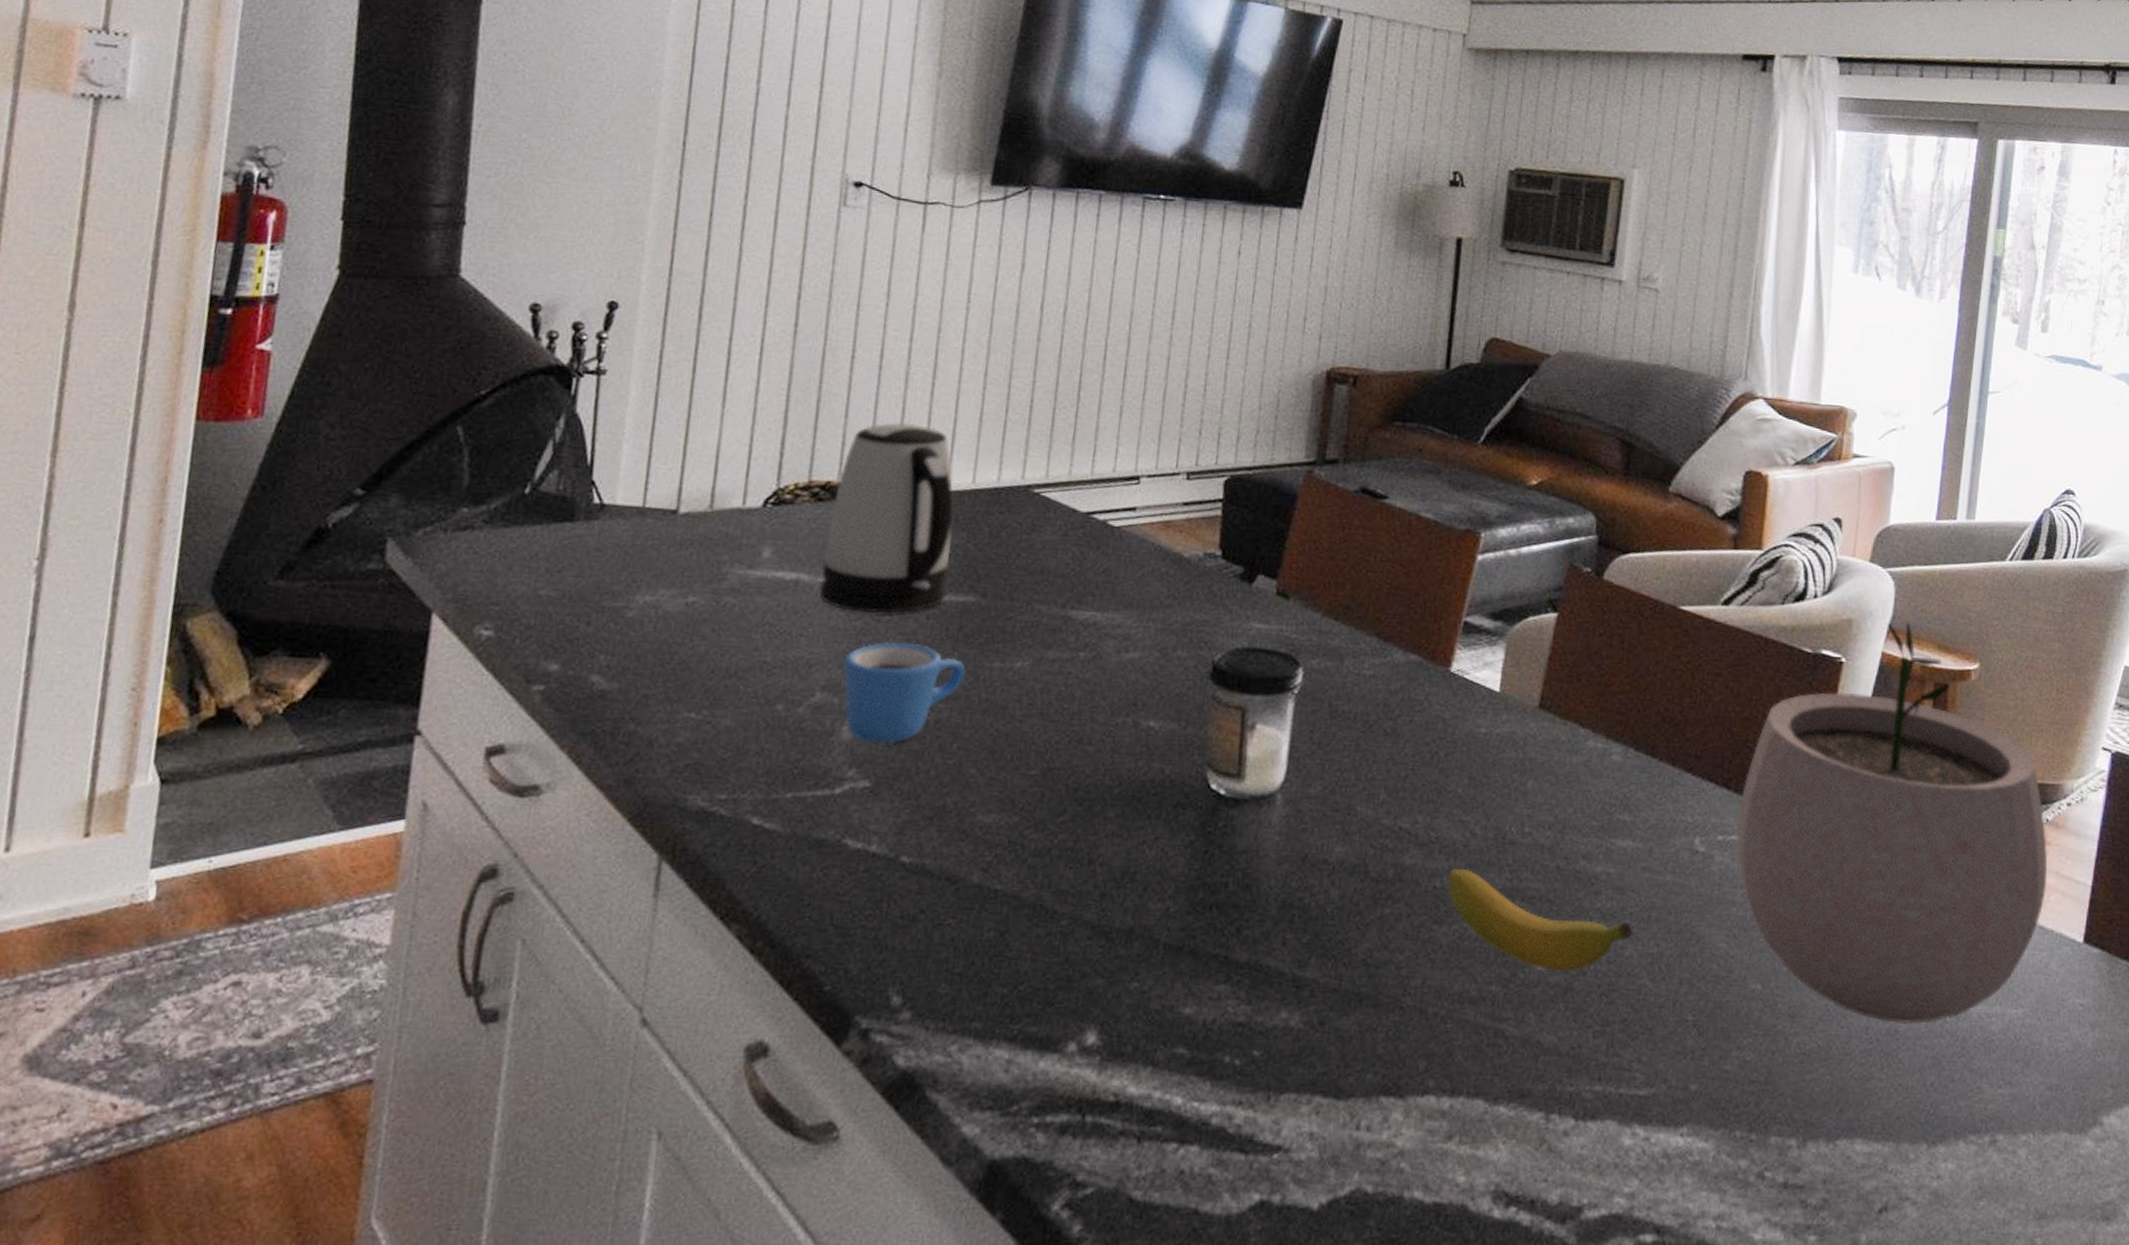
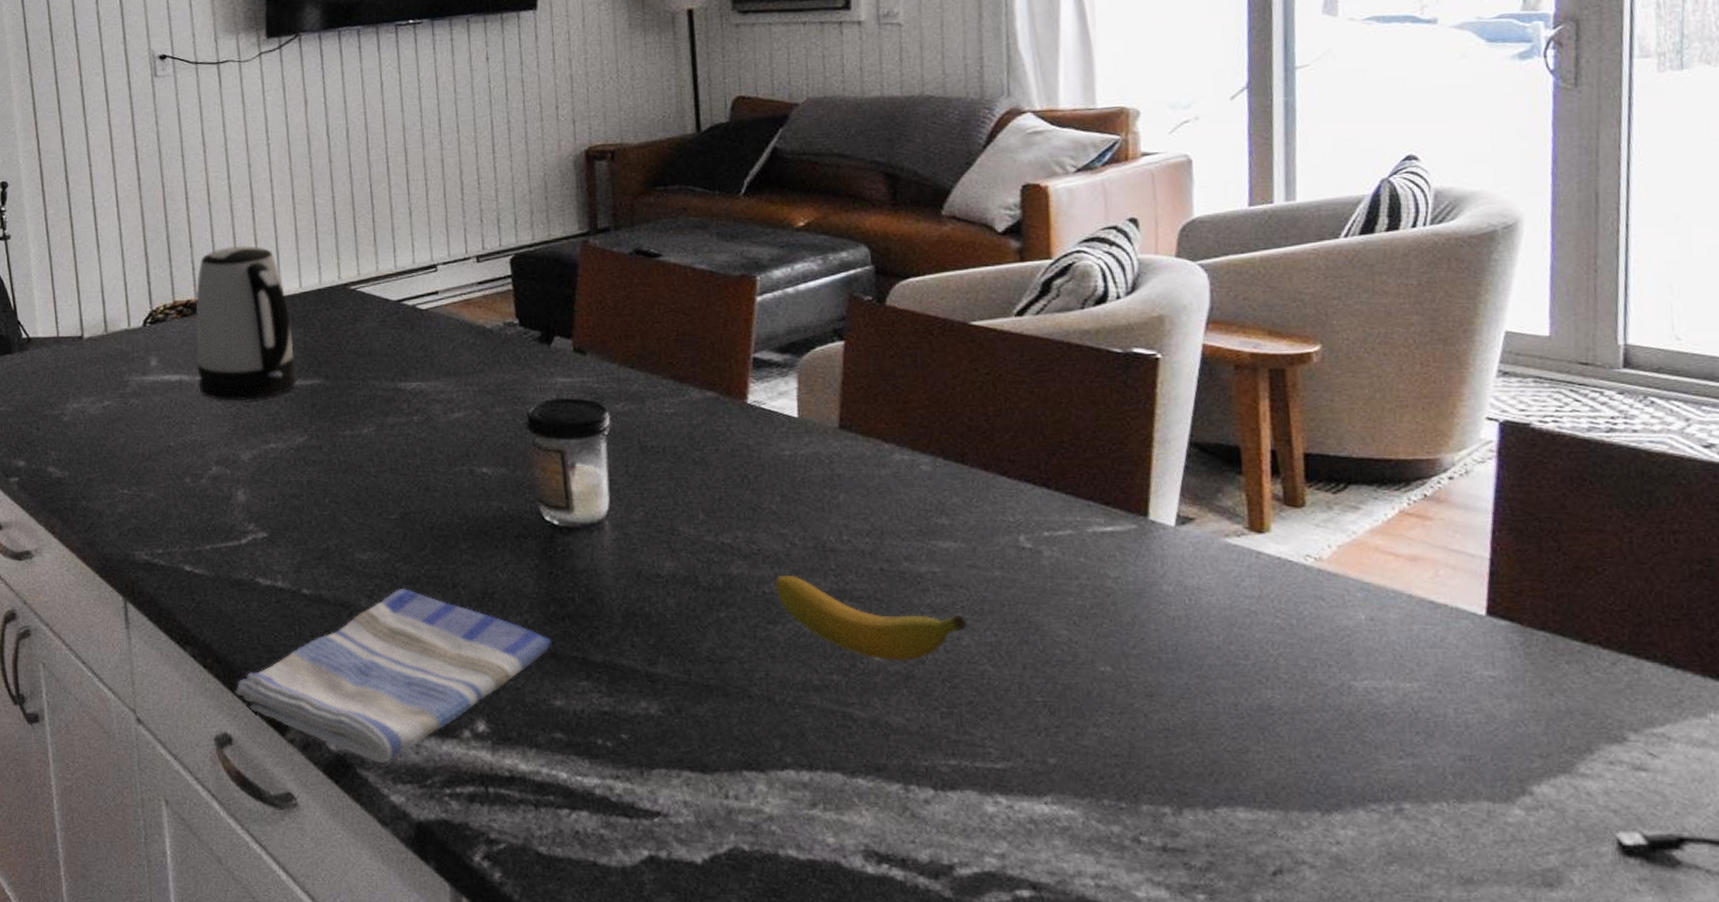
dish towel: none [785,862,1193,1085] -> present [235,589,552,764]
mug: present [843,642,966,744] -> none [228,422,324,503]
plant pot: present [1736,622,2048,1025] -> none [1062,311,1433,700]

